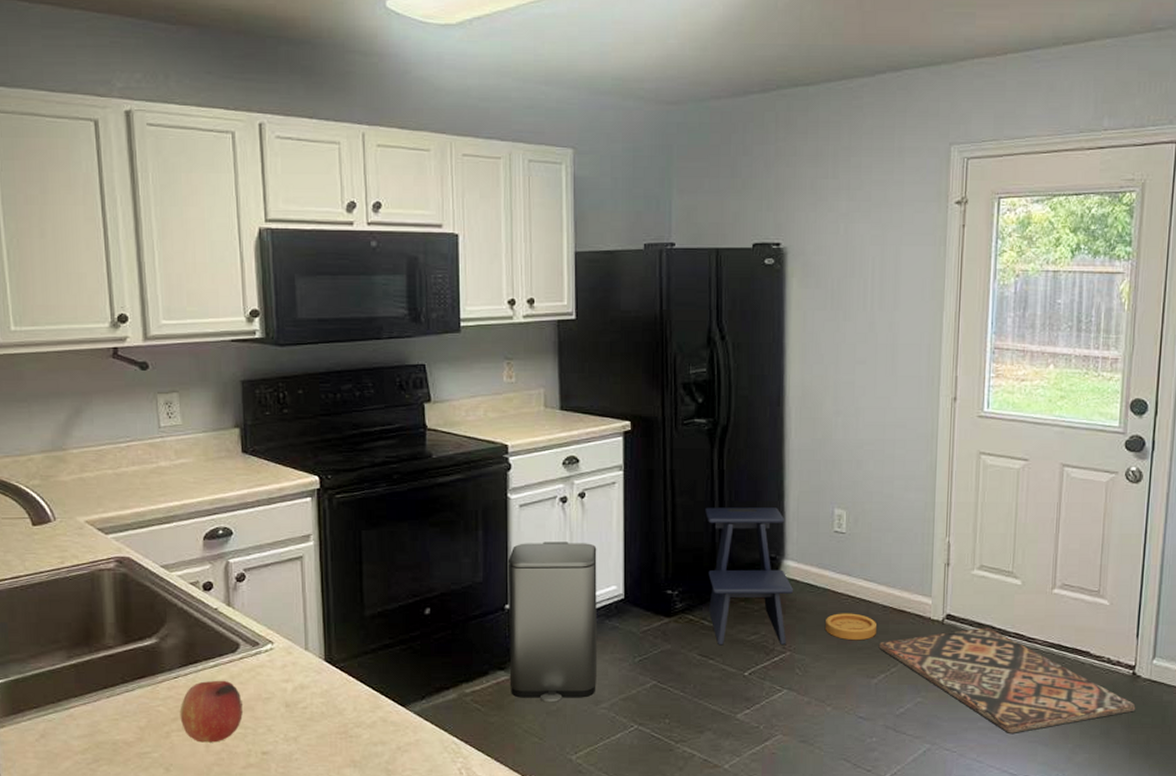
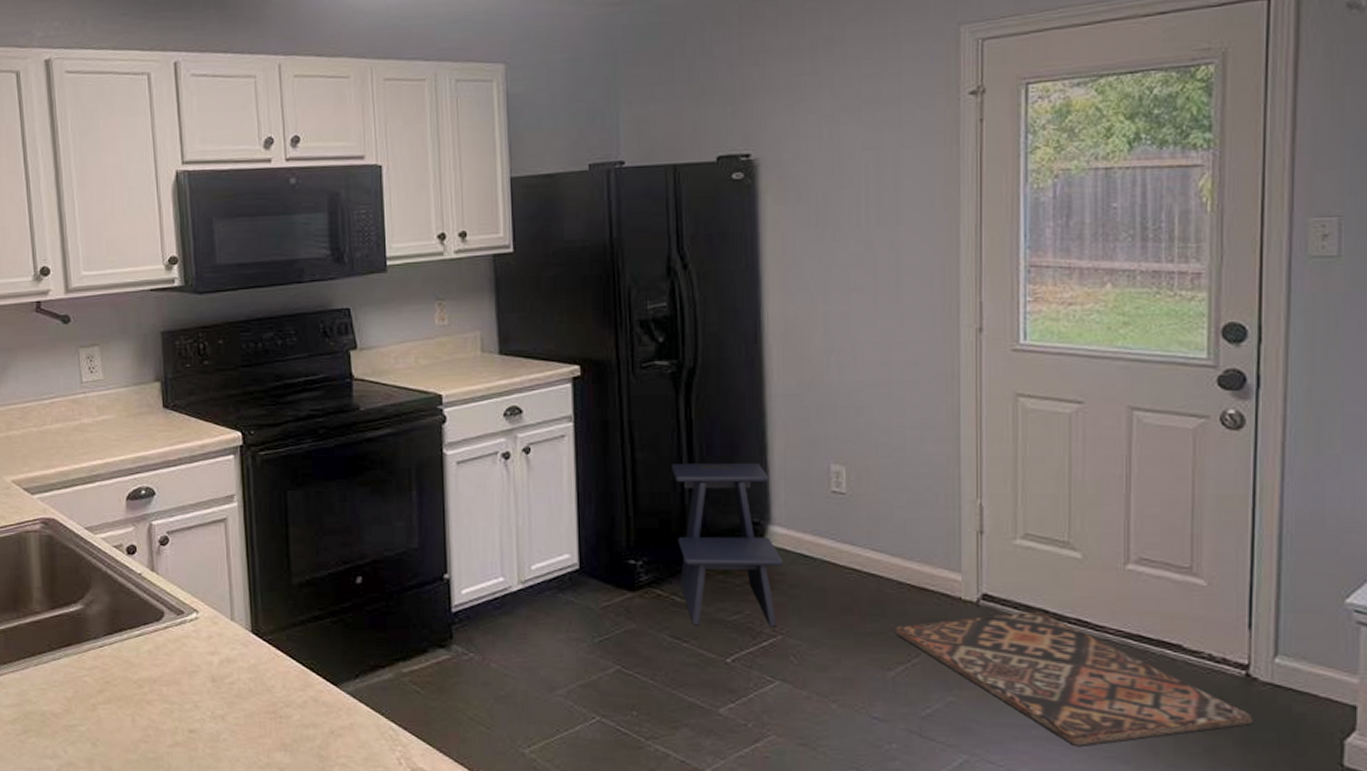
fruit: present [180,680,244,743] -> none [105,650,169,718]
pedal bin: present [507,542,598,703] -> none [445,503,551,687]
pet bowl: present [826,613,876,641] -> none [825,590,891,624]

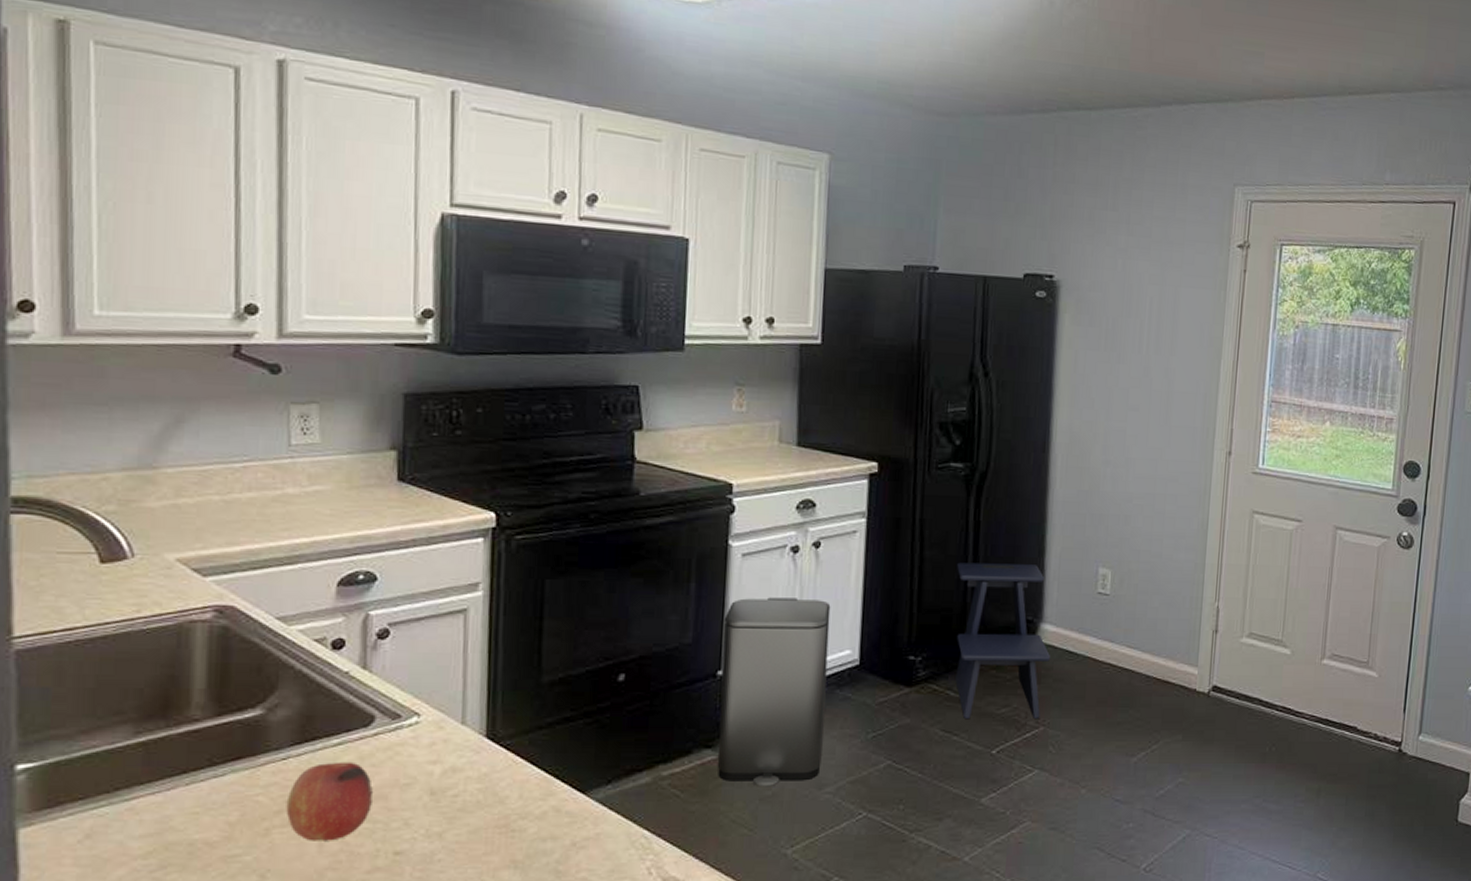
fruit: none [105,650,169,718] -> present [286,762,374,841]
pedal bin: none [445,503,551,687] -> present [717,597,831,787]
doormat: present [896,611,1253,746] -> none [1140,700,1401,816]

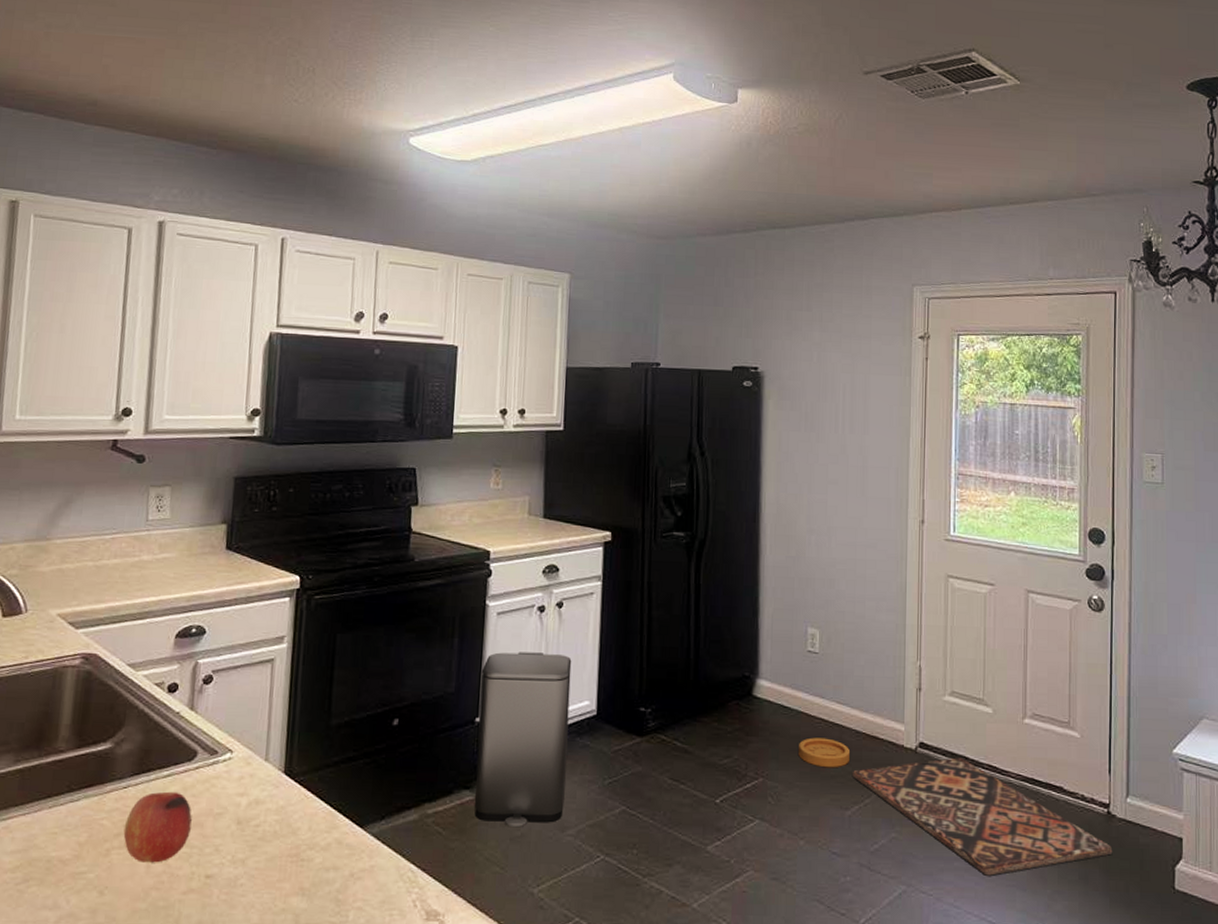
step stool: present [955,562,1051,720] -> none [681,622,767,770]
pet bowl: none [1084,683,1139,715] -> present [799,737,850,768]
doormat: none [1140,700,1401,816] -> present [853,757,1113,876]

